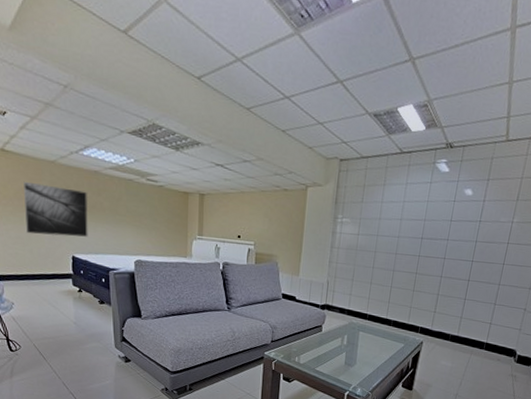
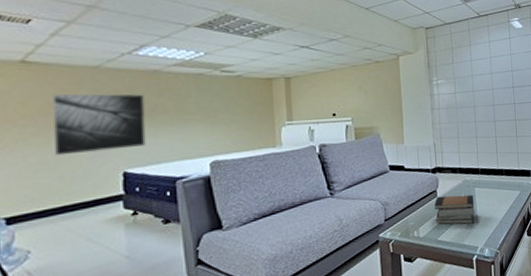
book stack: none [316,331,357,363] -> present [434,194,475,224]

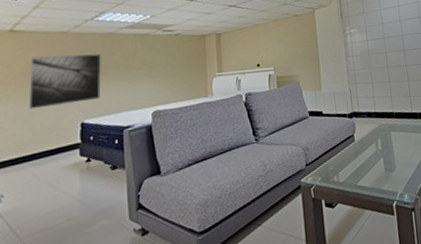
book stack: present [434,194,475,224] -> none [352,138,393,169]

